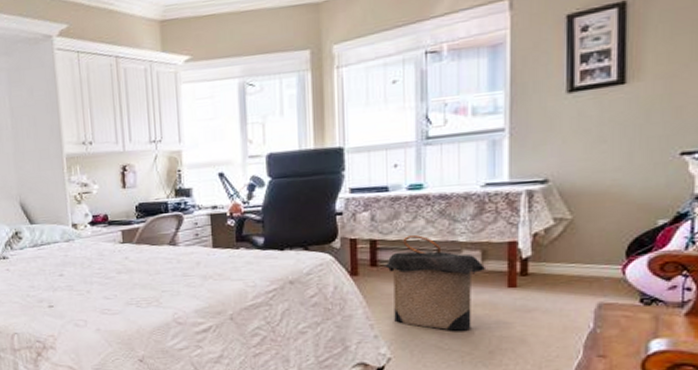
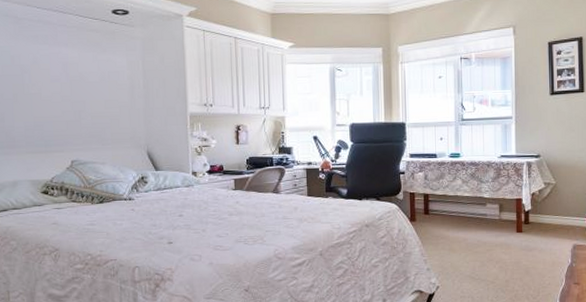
laundry hamper: present [383,234,485,331] -> none [433,191,502,265]

